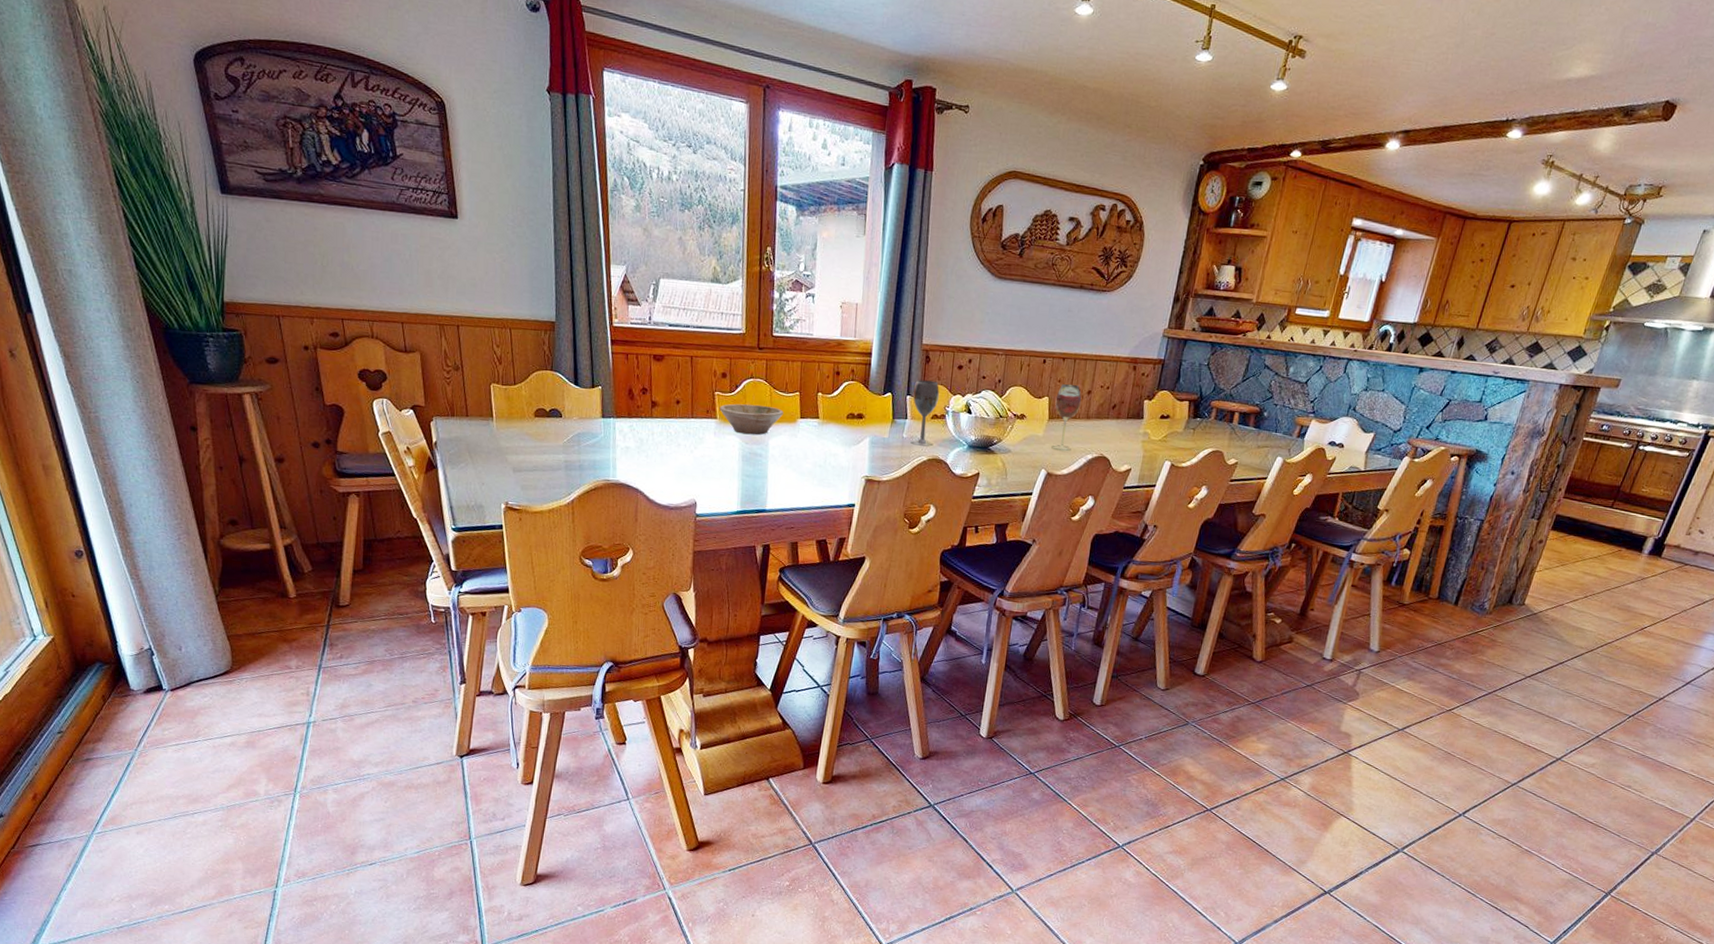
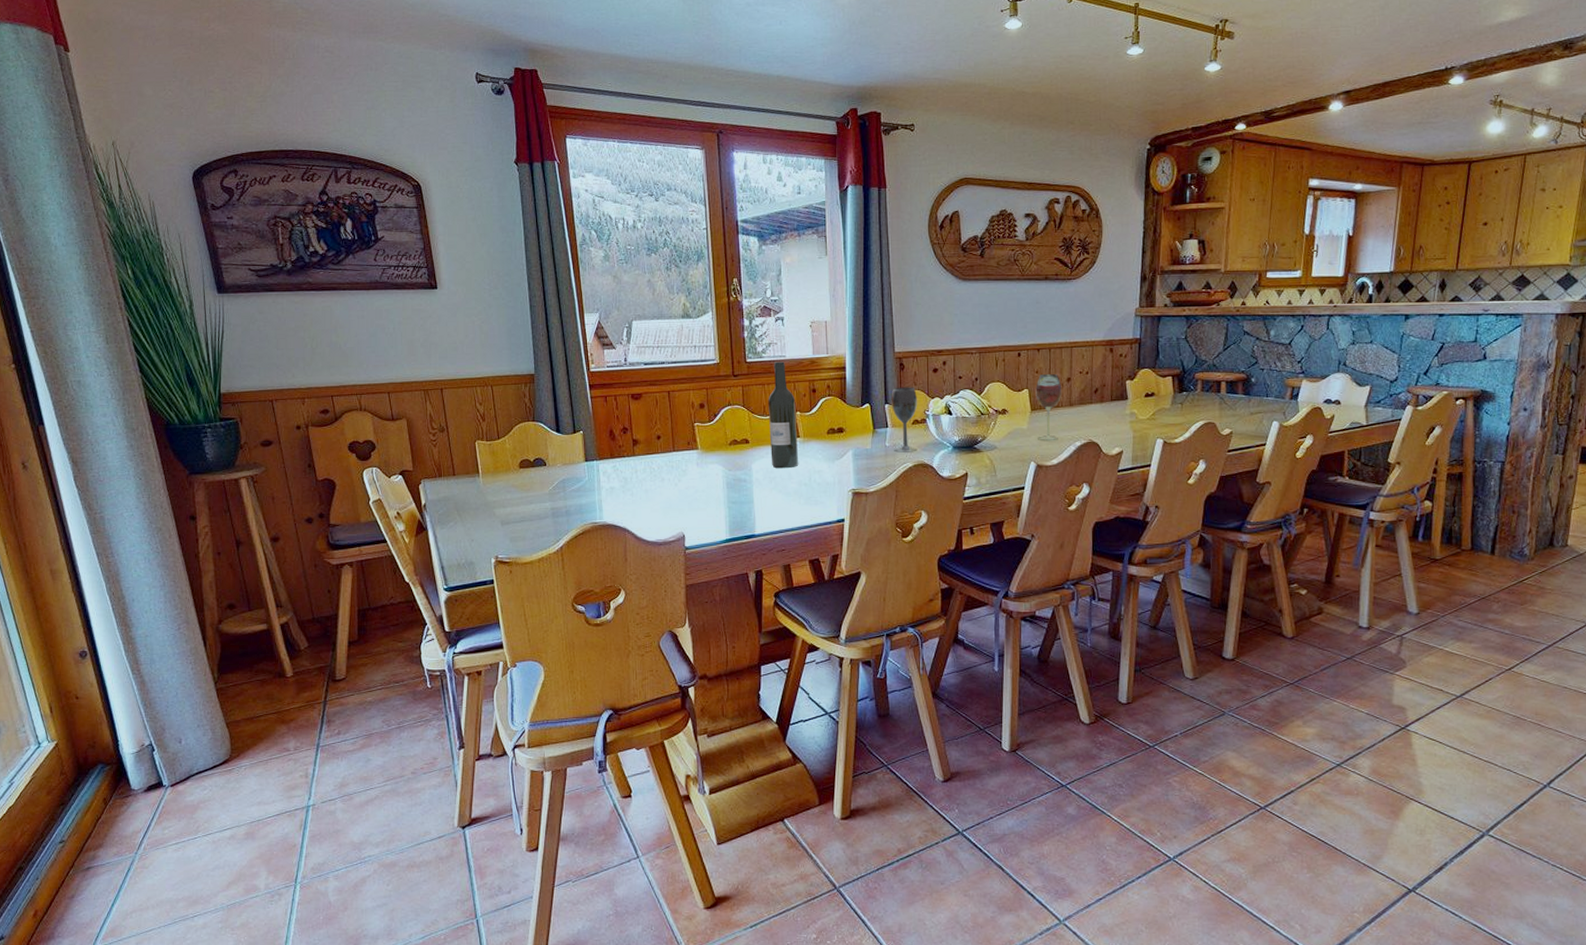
bowl: present [719,403,784,435] -> none [700,431,765,462]
wine bottle: none [788,339,819,448] -> present [768,361,799,469]

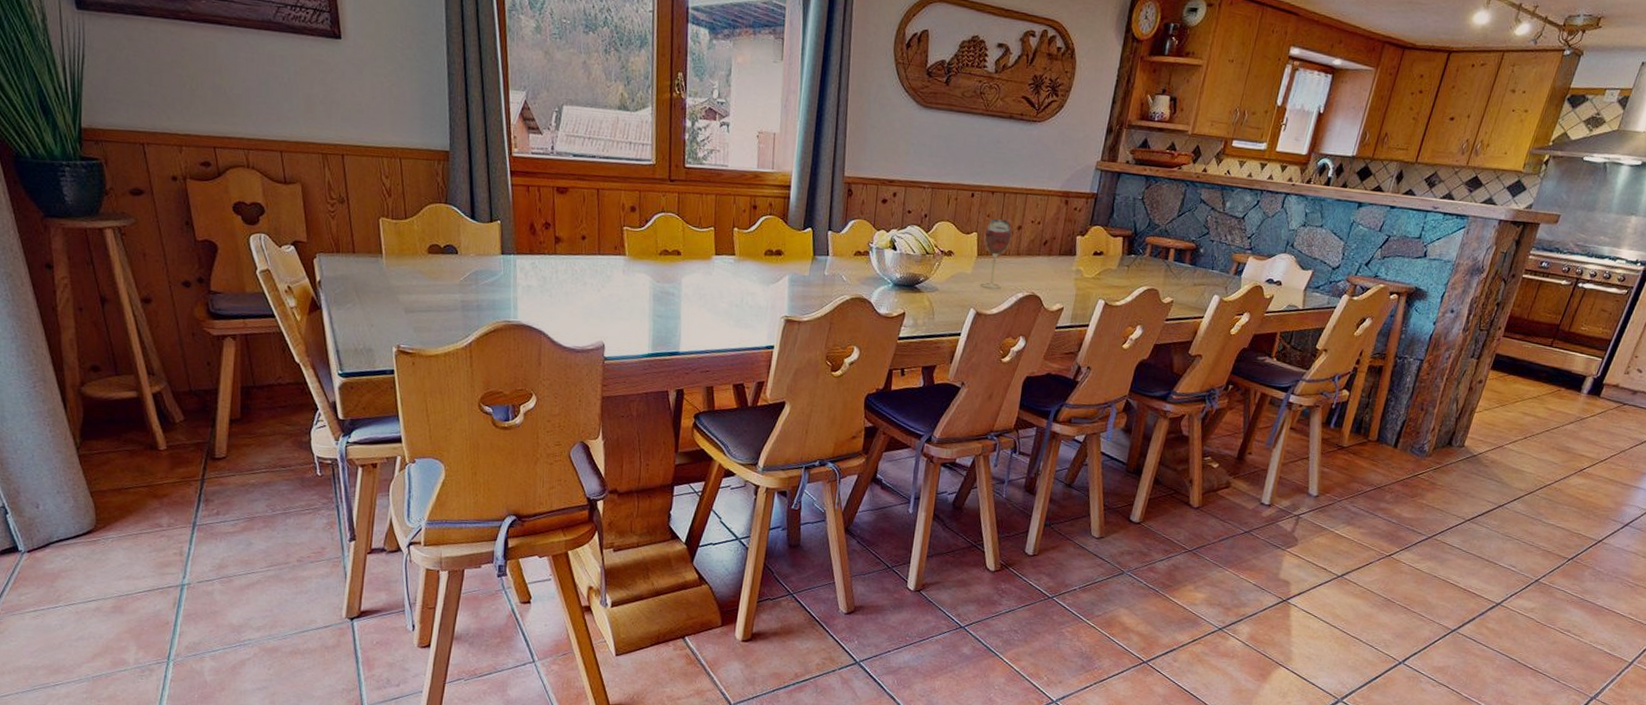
wine bottle: present [768,361,799,469] -> none [702,170,735,287]
wine glass: present [891,387,918,453] -> none [832,214,863,285]

